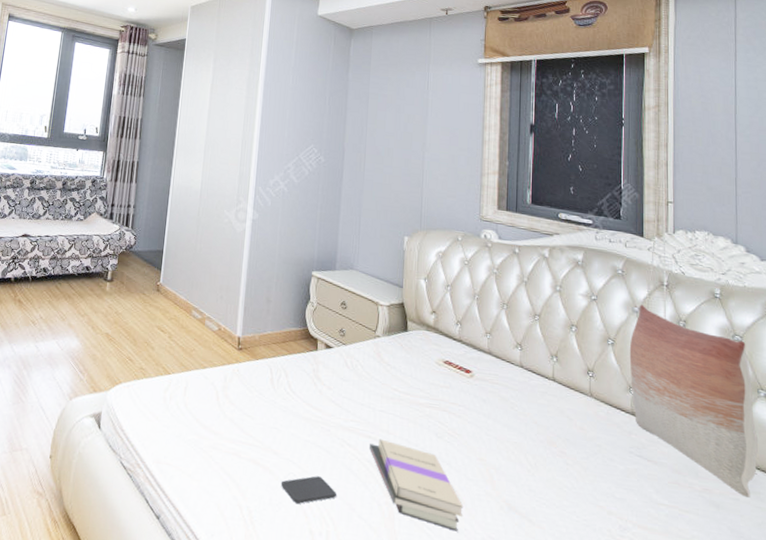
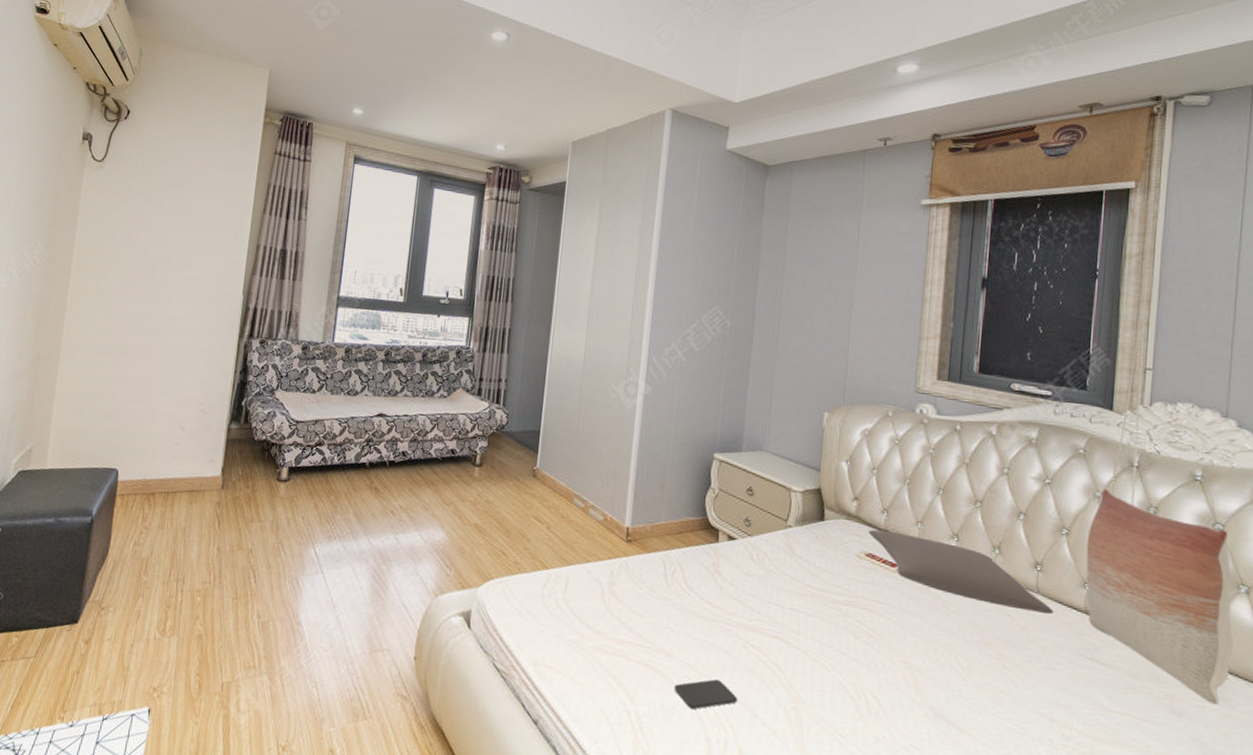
books: present [368,438,464,532] -> none [775,639,883,740]
pillow: none [445,340,606,416] -> present [868,530,1054,615]

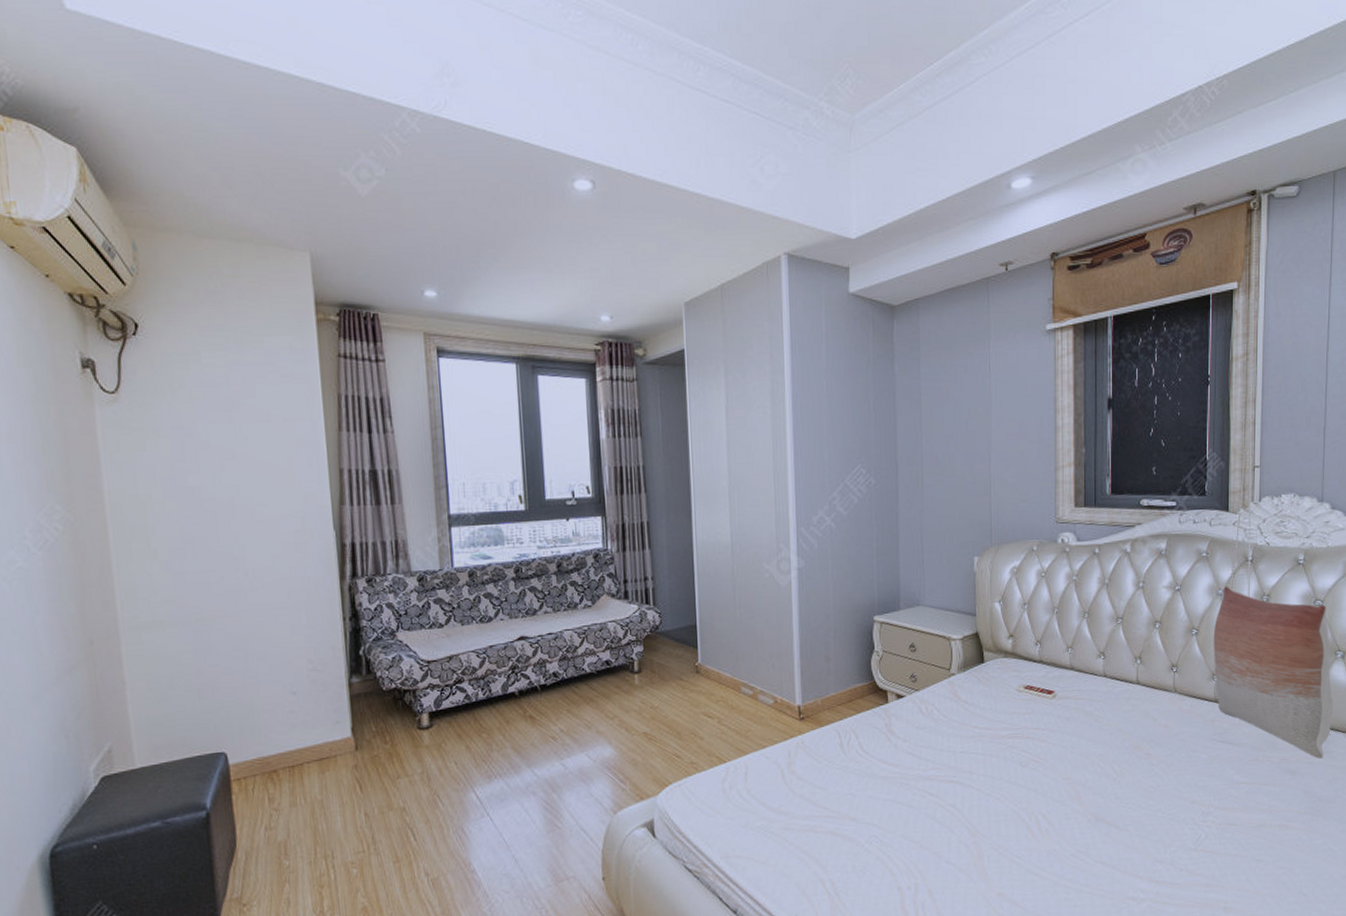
smartphone: present [674,679,737,709] -> none [862,832,922,864]
pillow: present [868,530,1054,615] -> none [1025,661,1189,711]

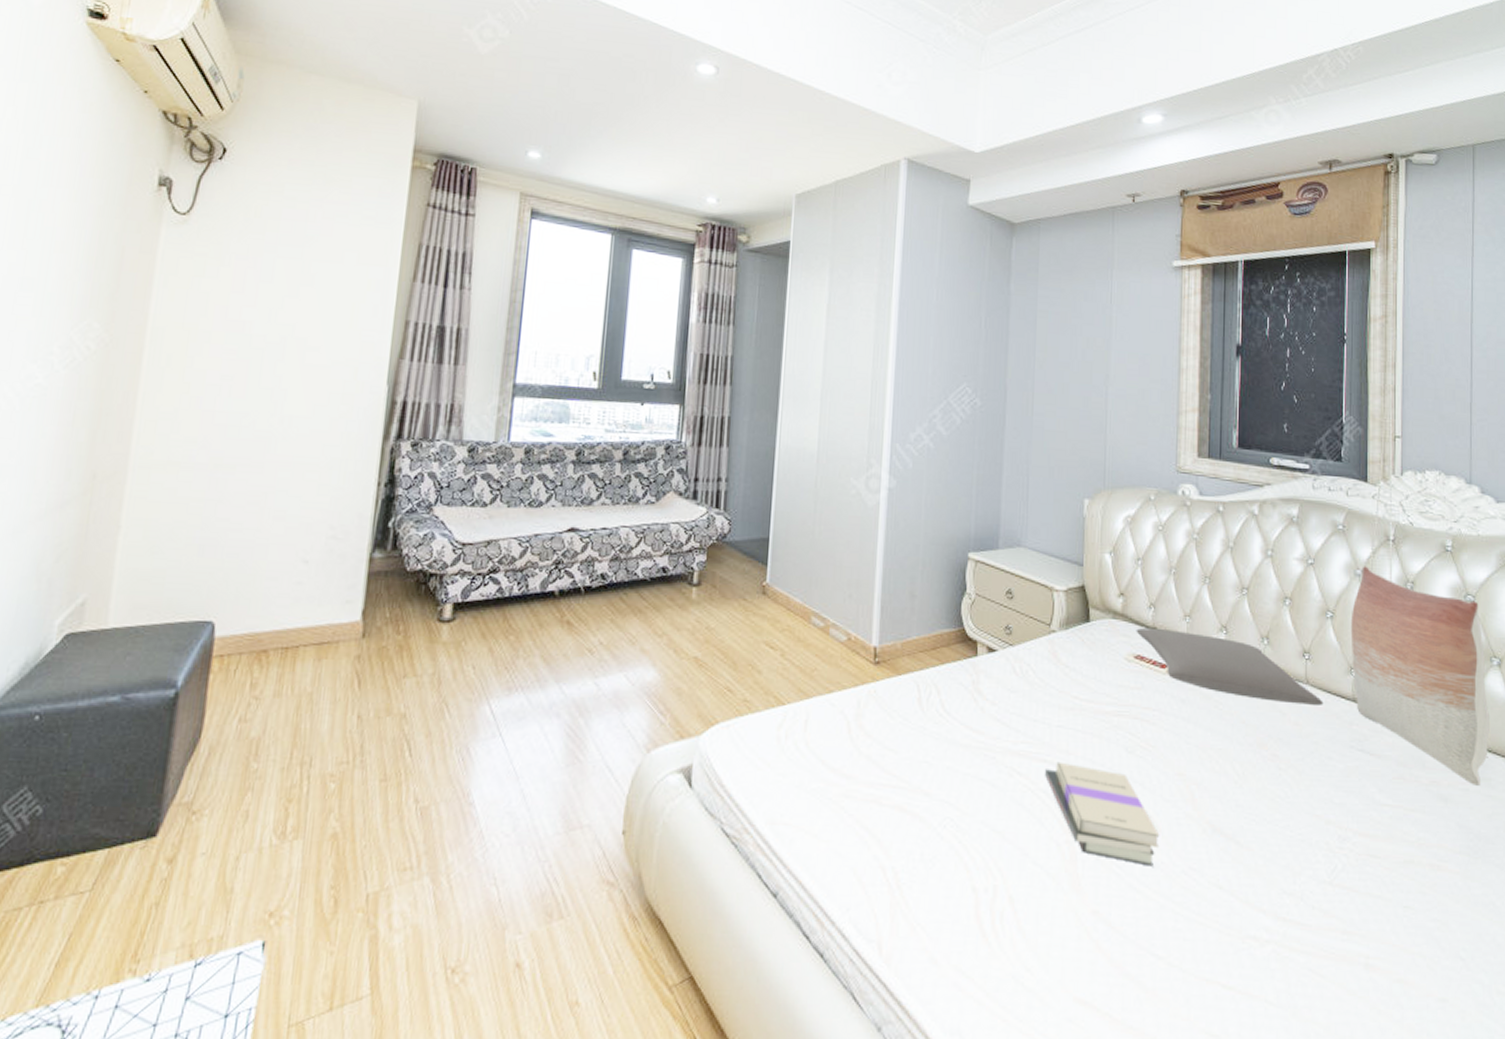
books: none [951,780,1052,854] -> present [1044,761,1160,867]
pillow: none [1025,661,1189,711] -> present [1136,628,1324,707]

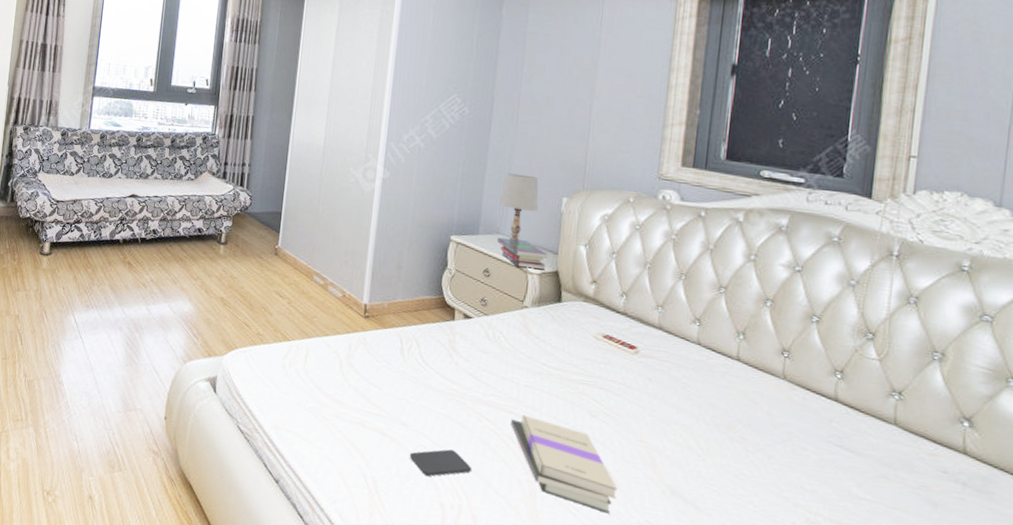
smartphone: none [934,818,1005,855] -> present [409,449,471,477]
table lamp: none [1019,474,1060,565] -> present [499,173,539,249]
books: none [1019,550,1073,586] -> present [497,237,548,270]
pillow: present [1136,628,1324,707] -> none [606,312,801,401]
pillow: present [1350,566,1489,786] -> none [837,277,1000,498]

